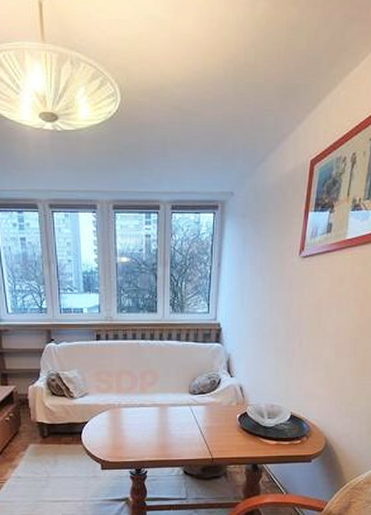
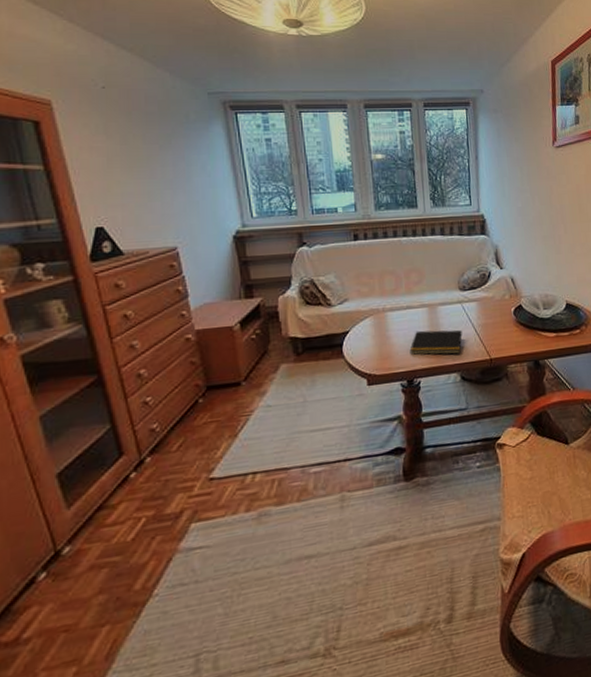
notepad: none [140,427,188,451] -> present [409,330,462,355]

